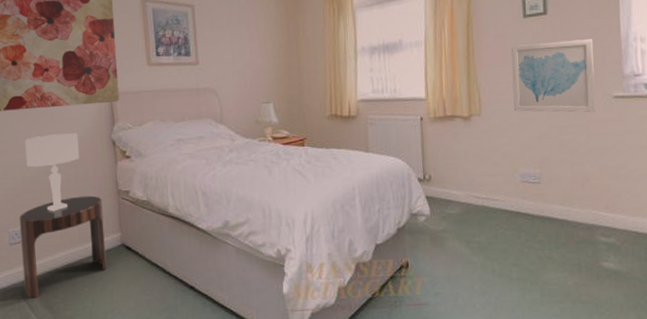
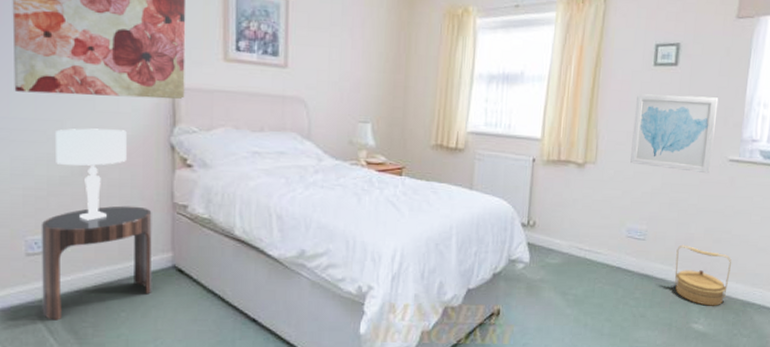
basket: none [574,184,634,243] -> present [674,244,732,306]

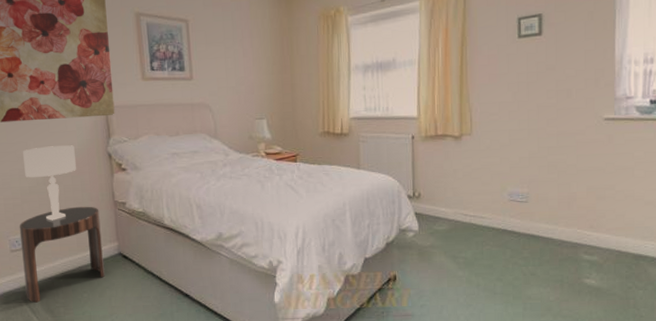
wall art: present [630,93,719,174] -> none [504,60,587,135]
basket: present [674,244,732,306] -> none [560,204,619,261]

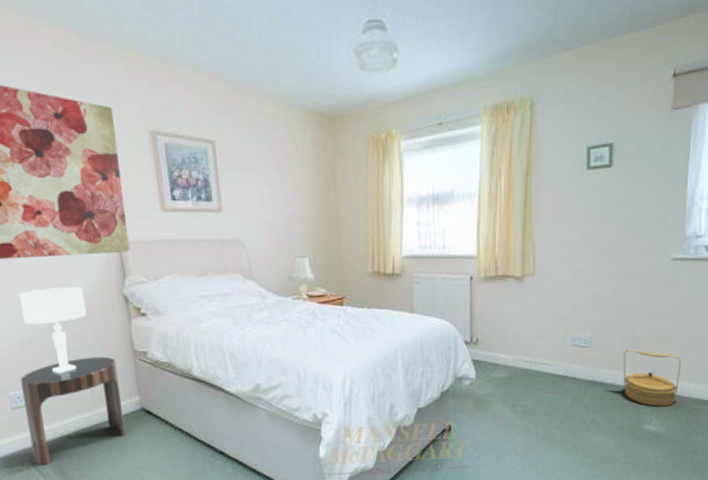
basket: none [560,204,619,261] -> present [623,348,682,407]

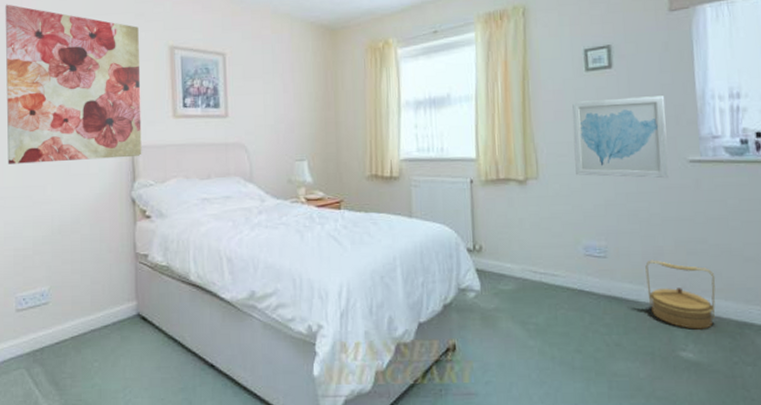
table lamp: present [20,287,86,373] -> none [39,189,96,275]
side table: present [20,356,126,465] -> none [28,258,120,373]
wall art: none [570,196,658,275] -> present [572,96,669,179]

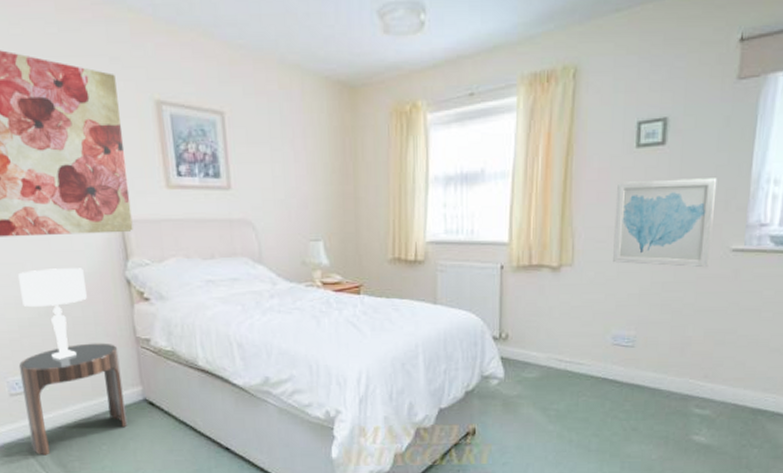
side table: none [28,258,120,373] -> present [18,343,128,456]
table lamp: none [39,189,96,275] -> present [18,268,87,359]
basket: present [645,260,716,330] -> none [670,349,739,416]

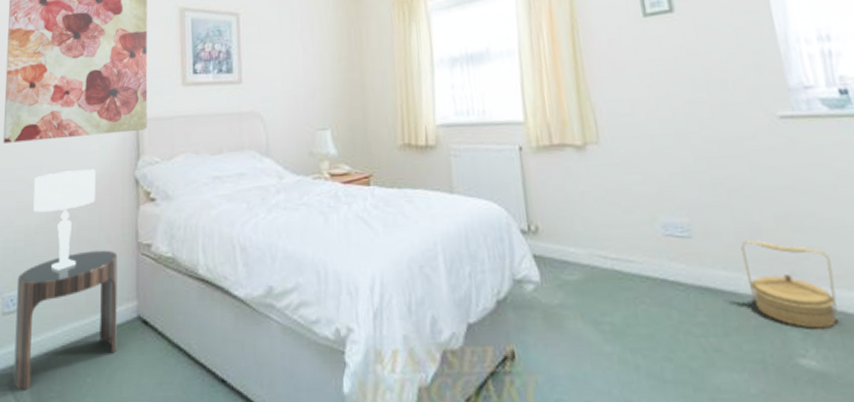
wall art: present [613,178,717,268] -> none [631,41,757,139]
basket: none [670,349,739,416] -> present [740,239,838,329]

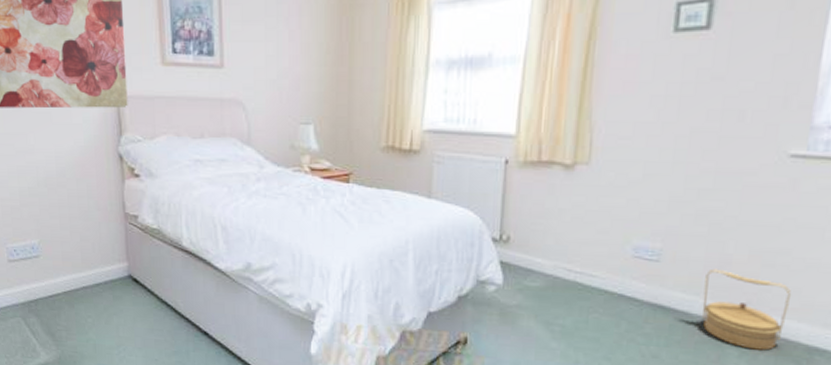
side table: present [13,250,118,391] -> none [17,215,113,323]
table lamp: present [33,169,96,271] -> none [22,140,82,230]

